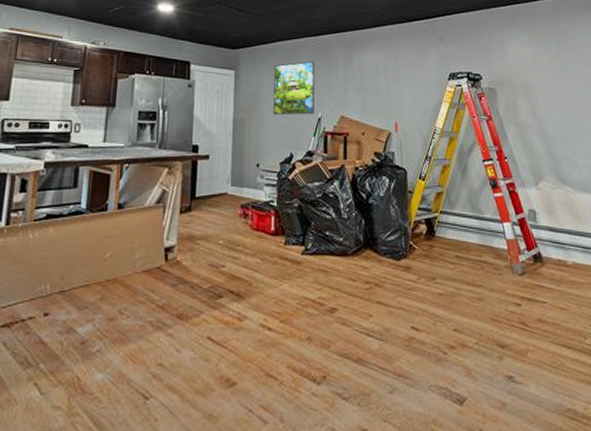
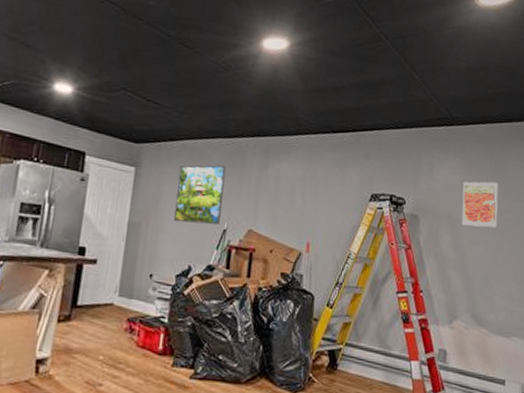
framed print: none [534,51,571,94] -> present [461,181,499,228]

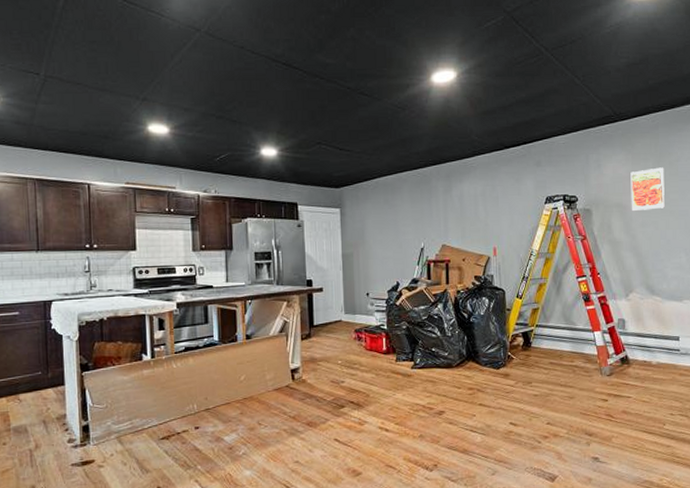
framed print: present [174,165,226,226] -> none [376,194,417,248]

